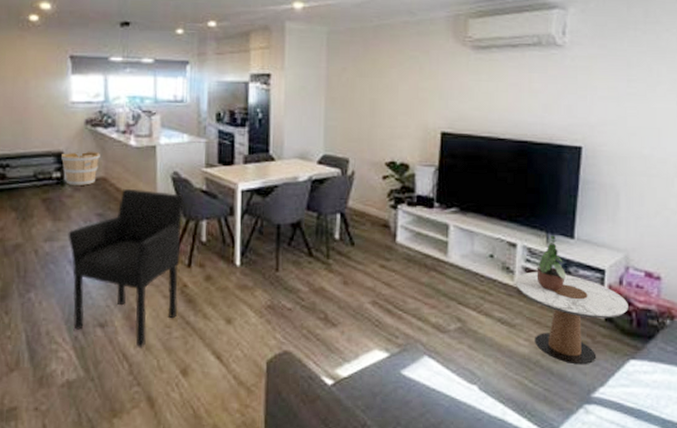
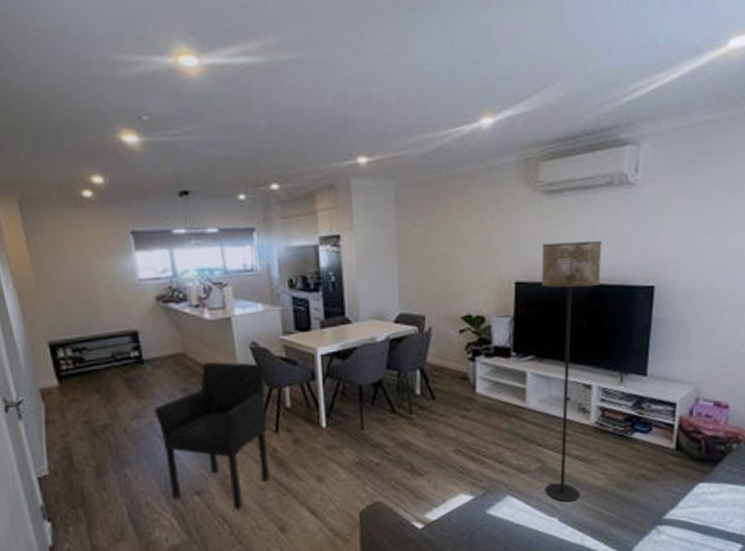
wooden bucket: present [61,151,100,185] -> none [137,327,176,363]
floor lamp: none [465,96,529,369] -> present [541,241,602,502]
side table: present [515,272,628,365] -> none [591,410,698,492]
potted plant: present [534,235,565,292] -> none [609,374,639,427]

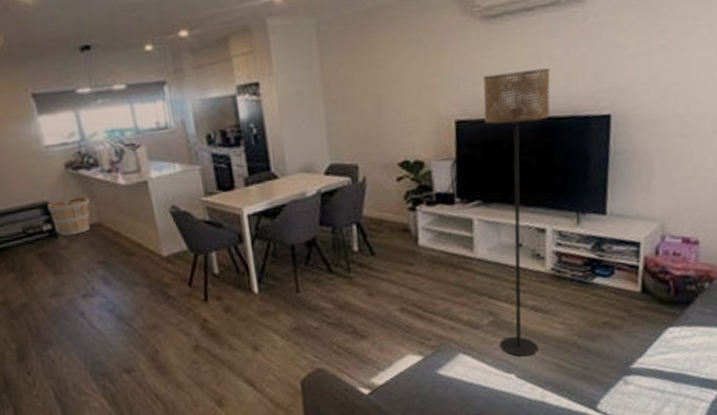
wooden bucket: none [137,327,176,363] -> present [47,196,91,236]
armchair: present [154,361,270,510] -> none [73,228,202,386]

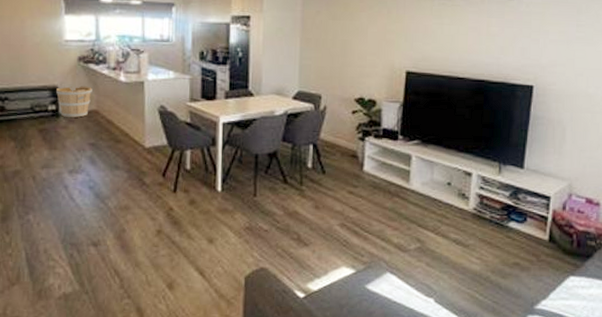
floor lamp: present [483,68,550,357] -> none [423,39,487,284]

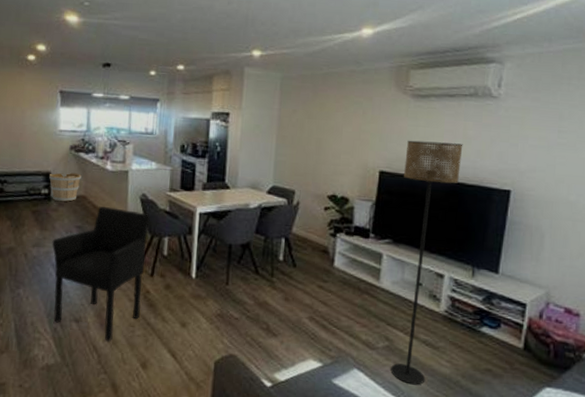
armchair: none [63,121,171,264] -> present [52,206,151,342]
floor lamp: none [423,39,487,284] -> present [390,140,463,385]

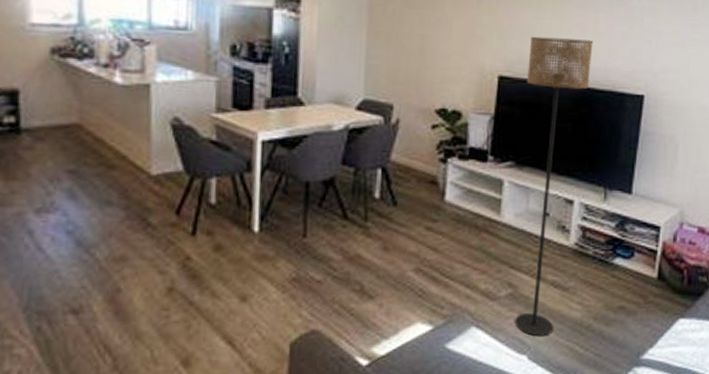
wooden bucket: present [49,172,82,202] -> none [16,89,73,134]
armchair: present [52,206,151,342] -> none [26,139,189,336]

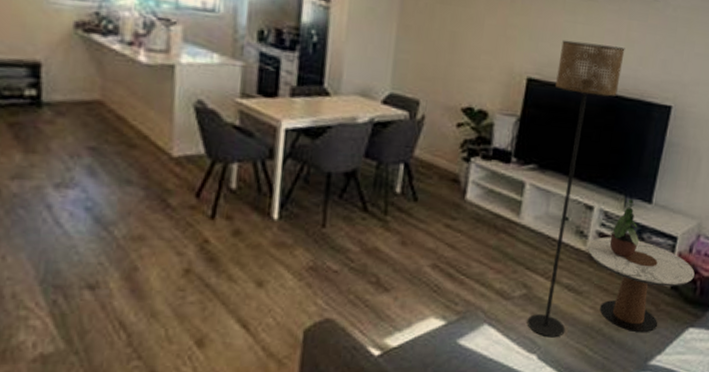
side table: none [570,230,681,327] -> present [587,237,695,333]
potted plant: none [590,190,622,251] -> present [608,199,639,258]

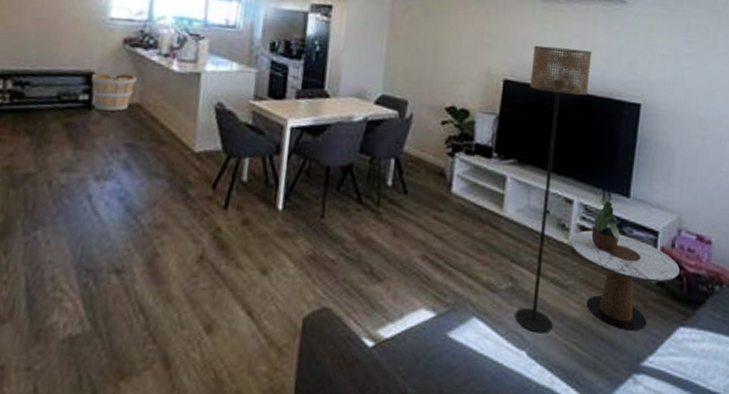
wooden bucket: none [38,64,96,109] -> present [91,73,137,111]

